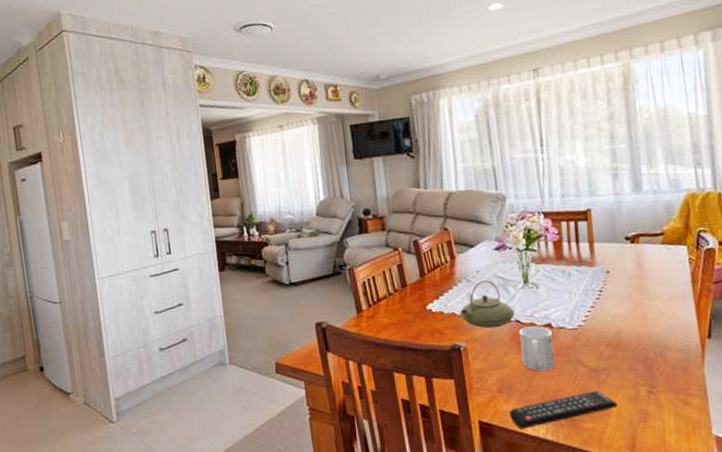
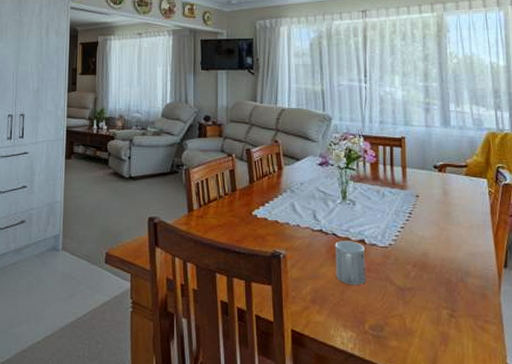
teapot: present [459,280,515,329] -> none [282,192,332,239]
remote control: present [509,391,618,429] -> none [321,309,421,342]

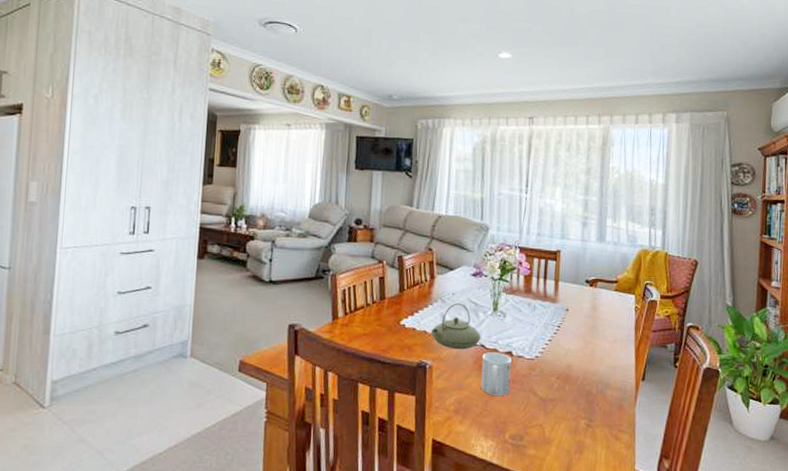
teapot: none [282,192,332,239] -> present [430,303,481,350]

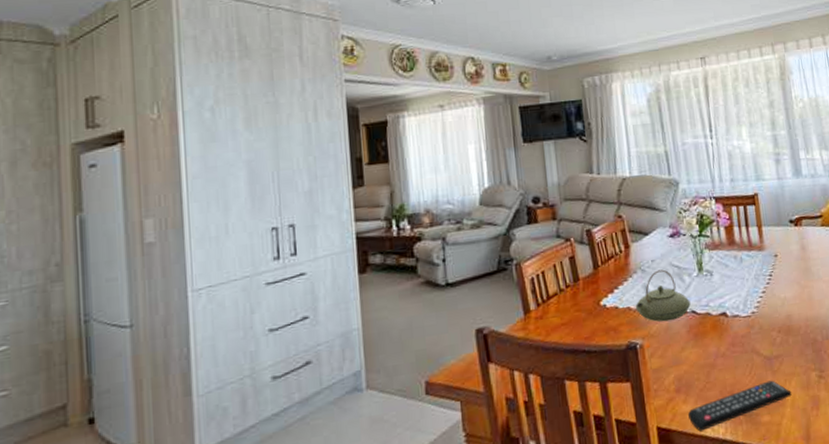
remote control: none [462,419,559,451] -> present [688,380,792,432]
mug: present [481,352,511,396] -> none [695,315,731,365]

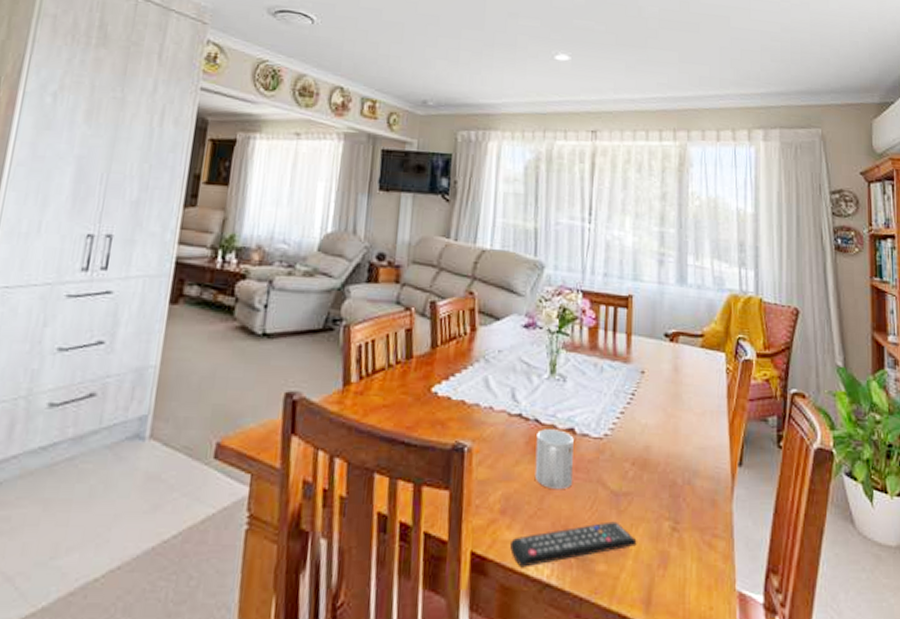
teapot: present [635,269,691,322] -> none [470,363,535,426]
mug: none [695,315,731,365] -> present [534,429,574,489]

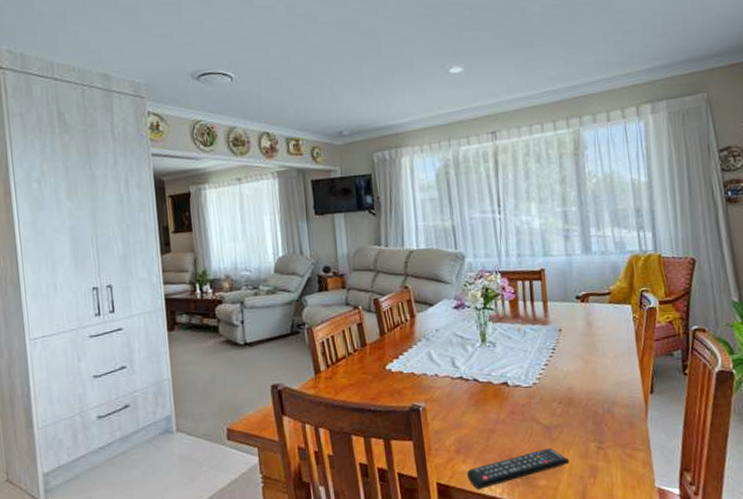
mug: present [534,429,574,489] -> none [477,384,511,430]

